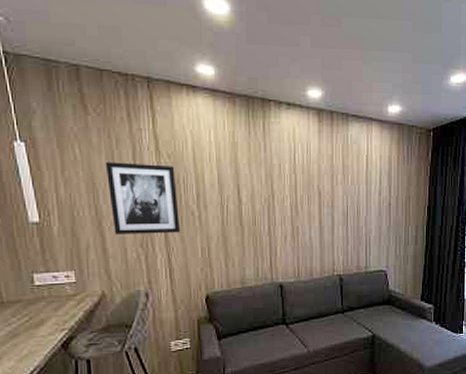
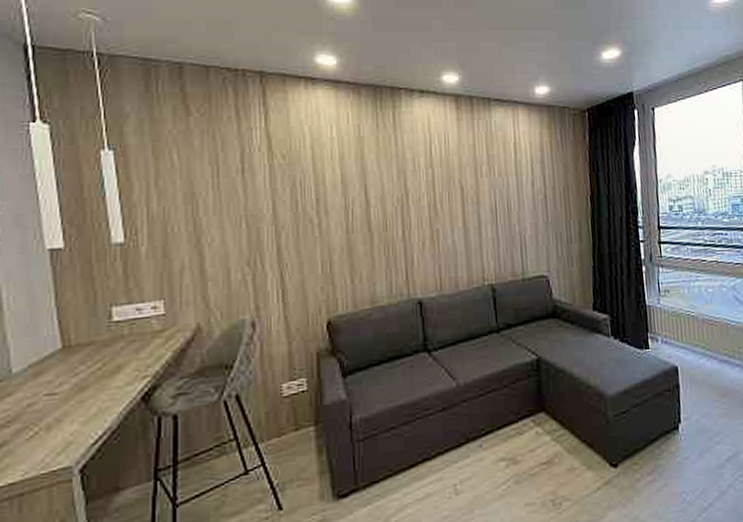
wall art: present [105,162,180,234] -> none [207,166,295,252]

